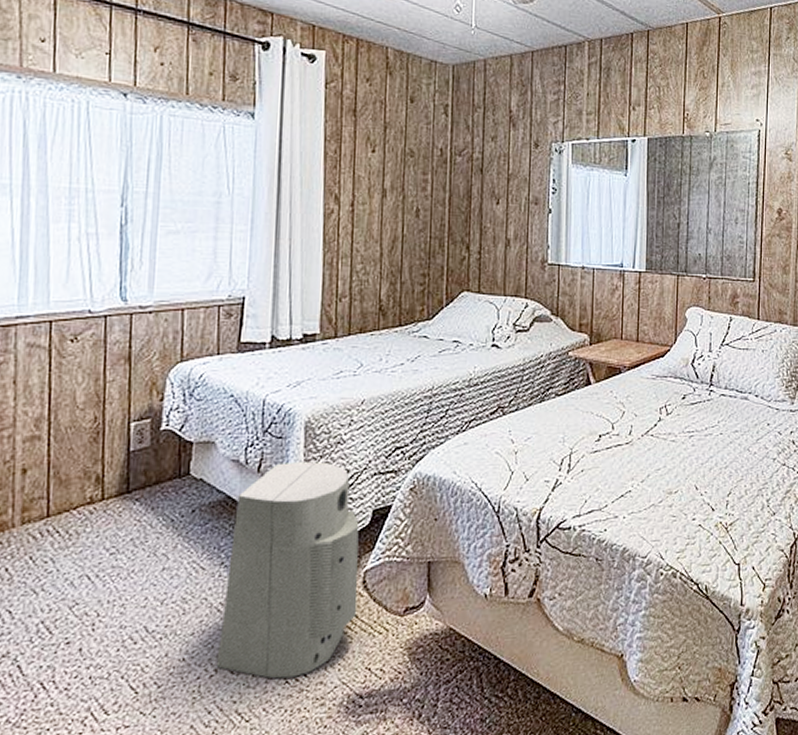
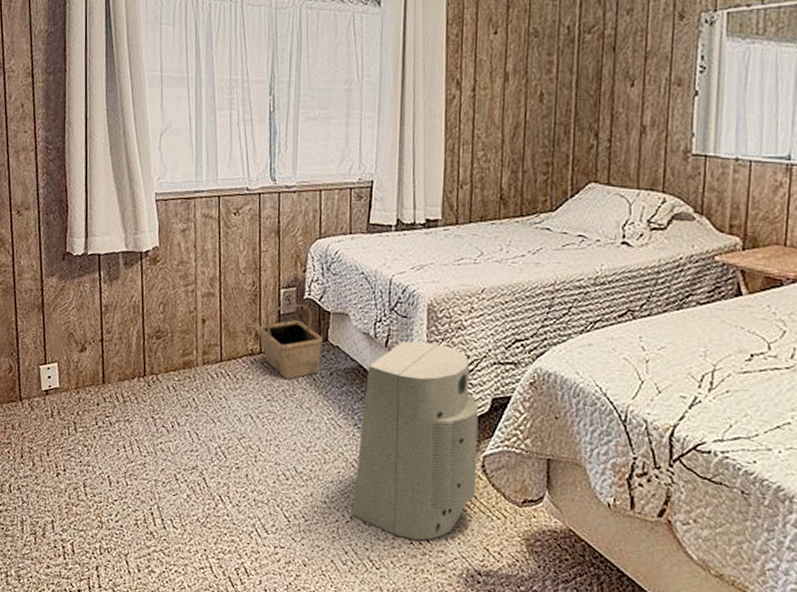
basket: none [100,436,184,525] -> present [258,303,324,379]

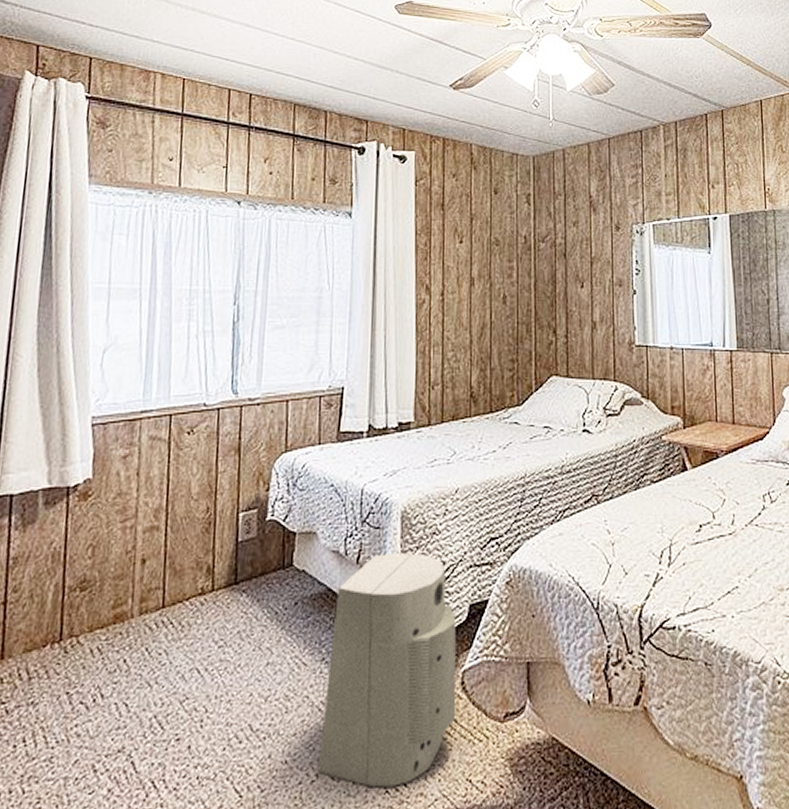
basket: present [258,303,324,379] -> none [211,527,288,617]

